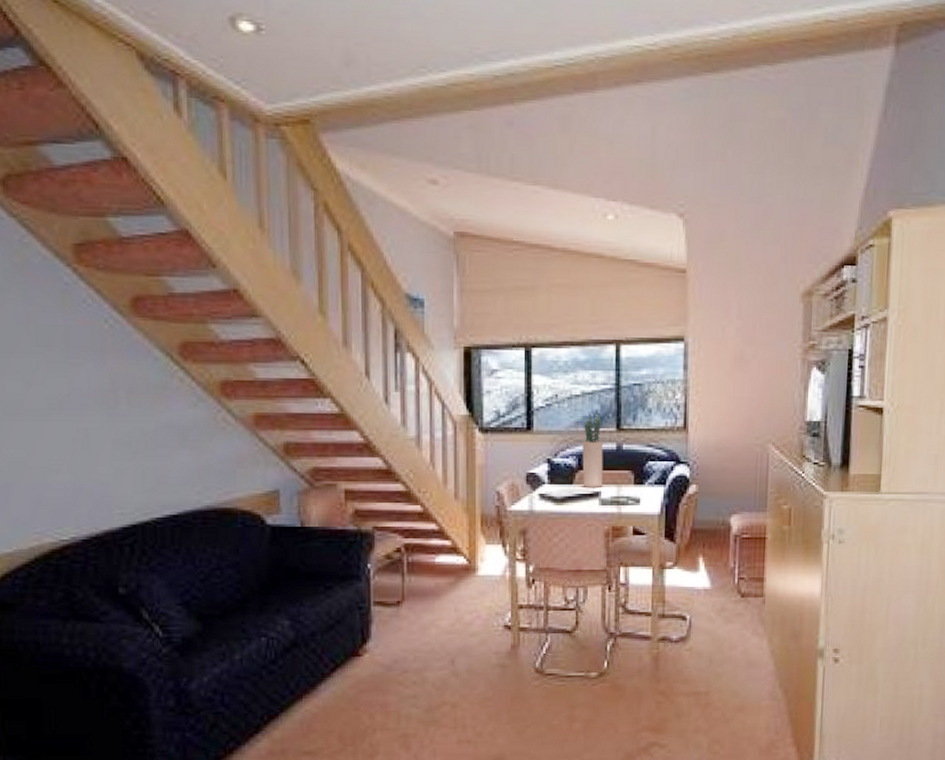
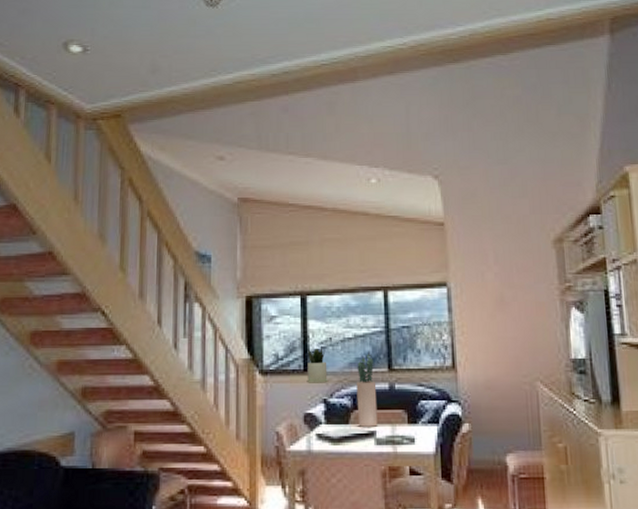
planter: none [529,405,553,442] -> present [306,348,329,383]

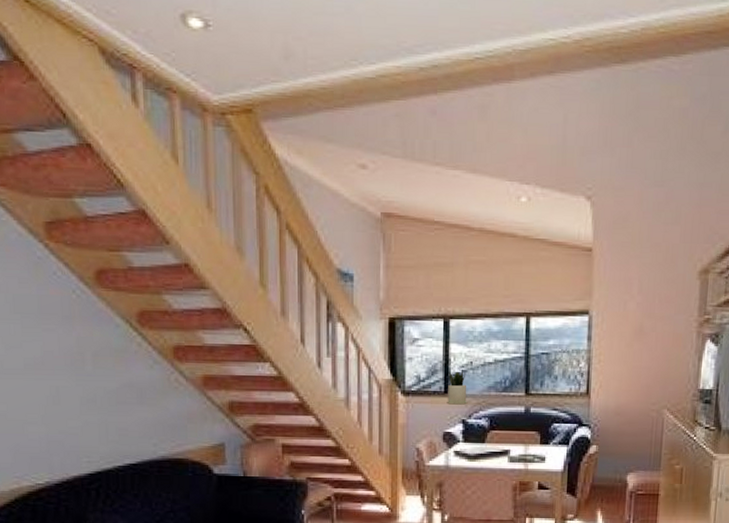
vase: present [356,351,378,428] -> none [493,376,513,447]

